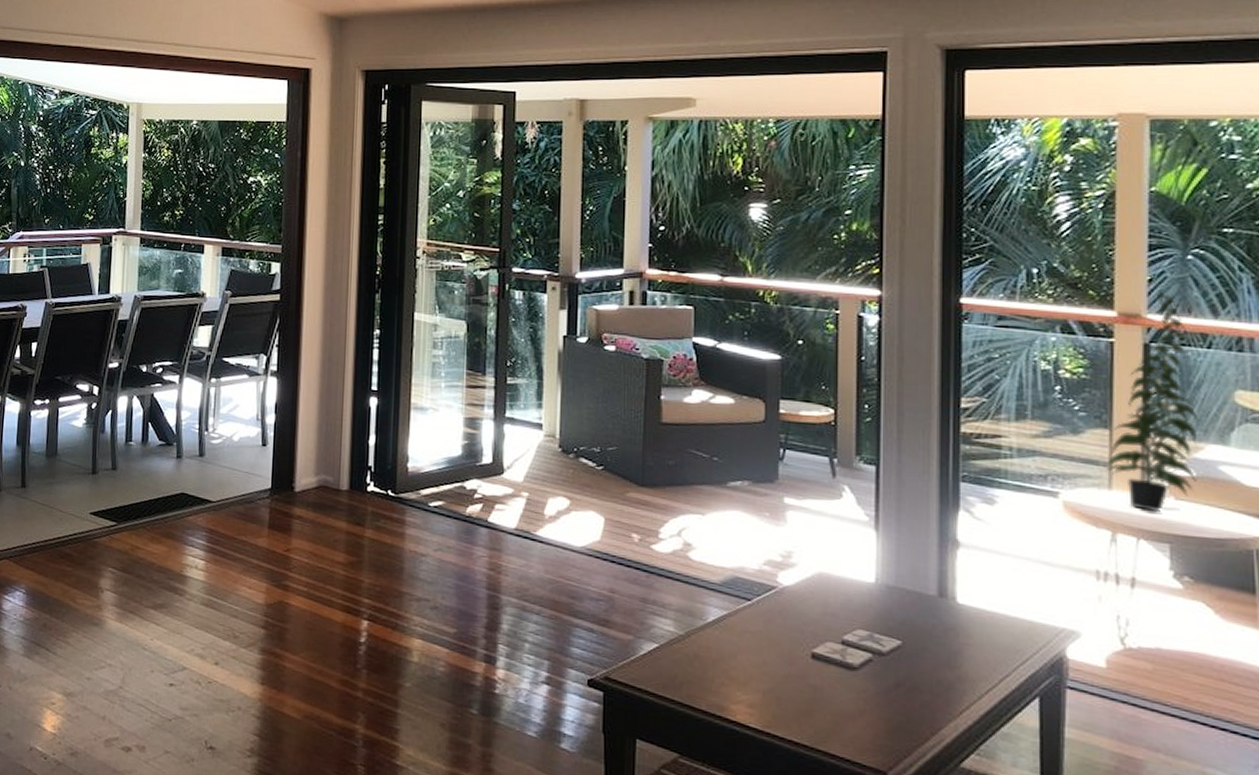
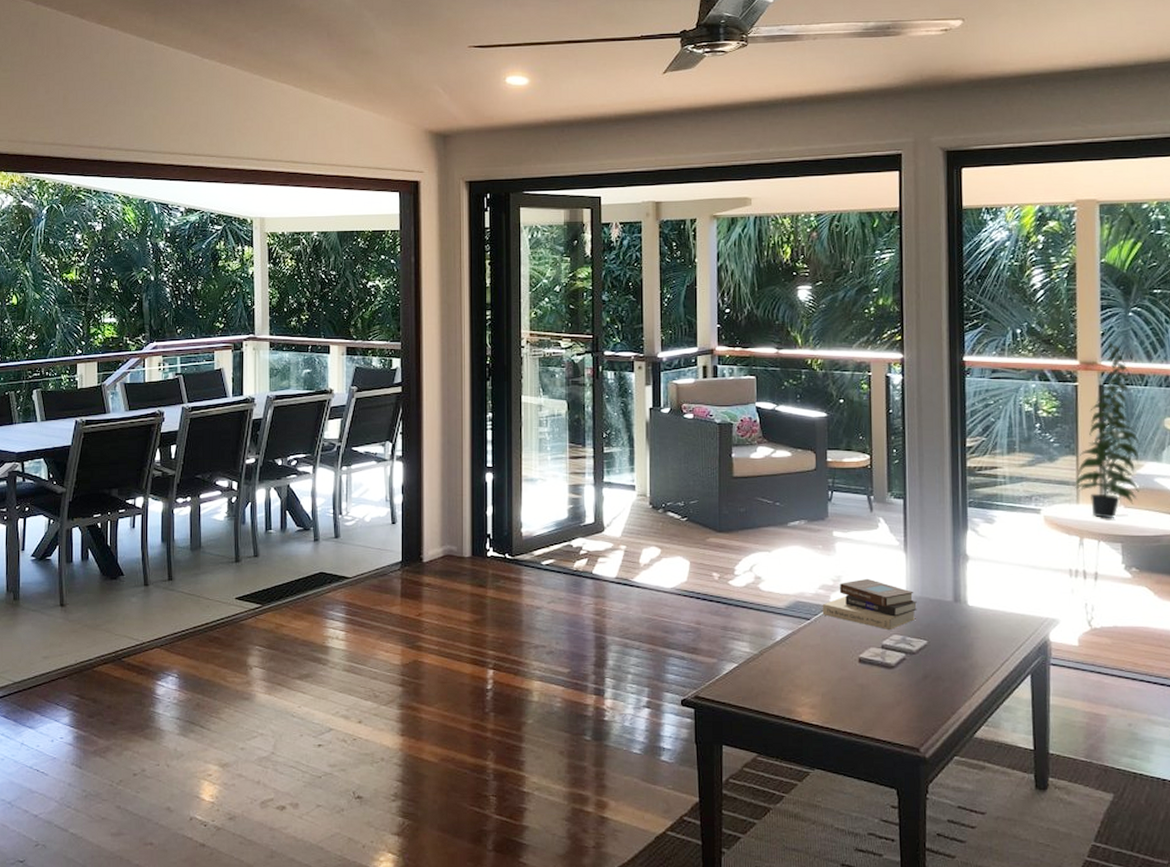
books: none [766,557,889,624] -> present [822,578,917,631]

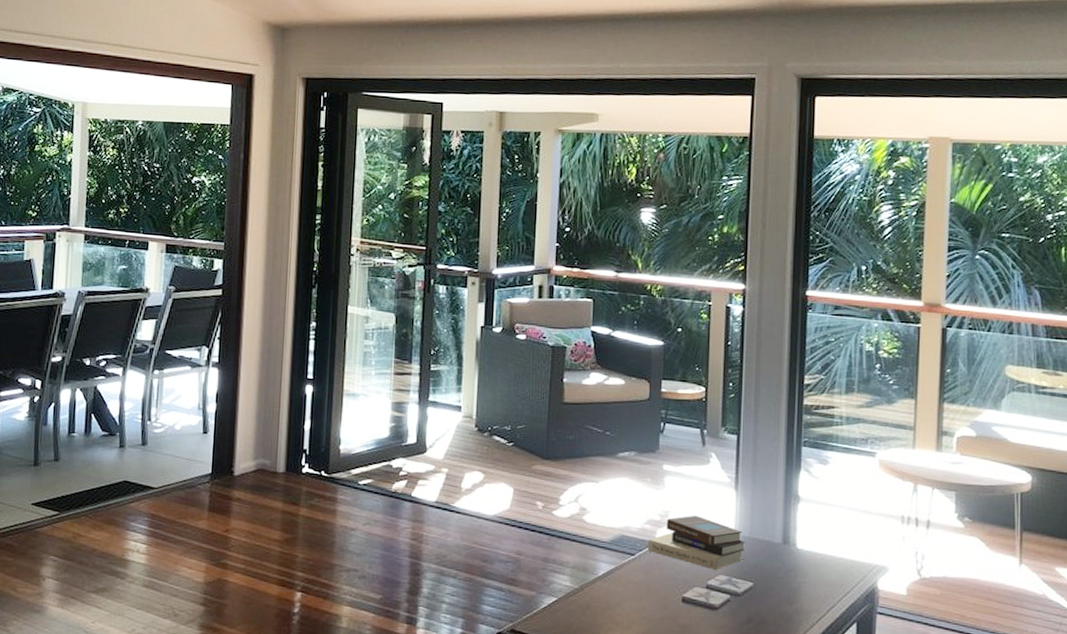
plant: present [1074,341,1140,519] -> none [911,284,980,467]

